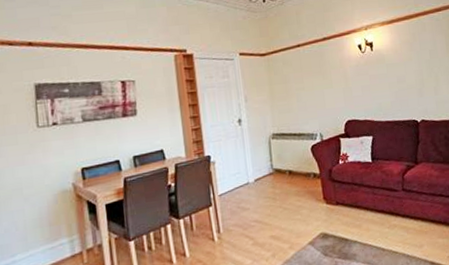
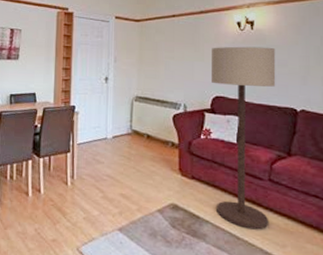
floor lamp: none [338,66,407,239] -> present [210,46,276,230]

